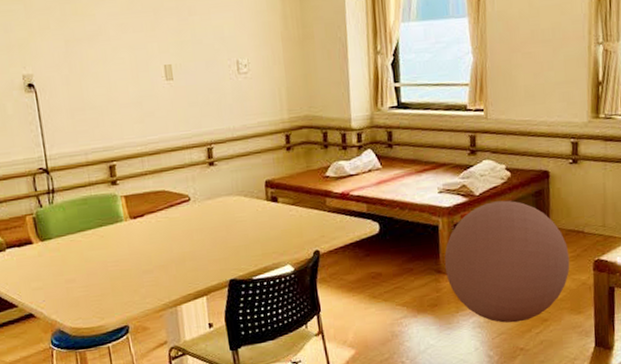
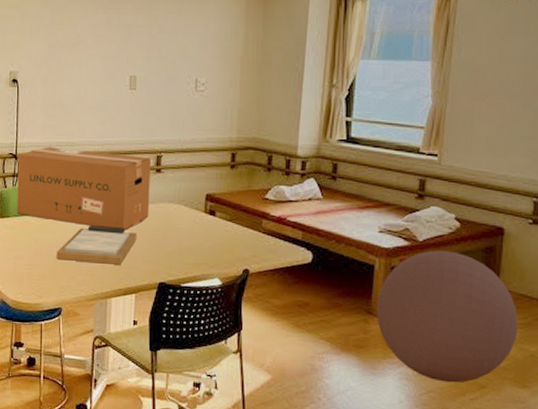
box: none [49,151,209,235] -> present [16,147,151,231]
clipboard: none [112,229,199,276] -> present [56,225,137,265]

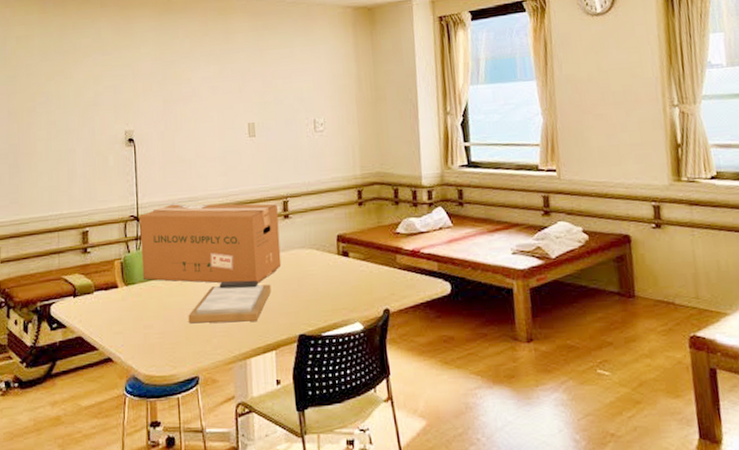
exercise ball: present [376,250,518,383] -> none [520,264,662,403]

